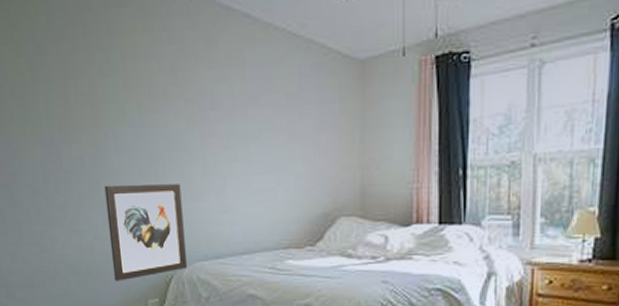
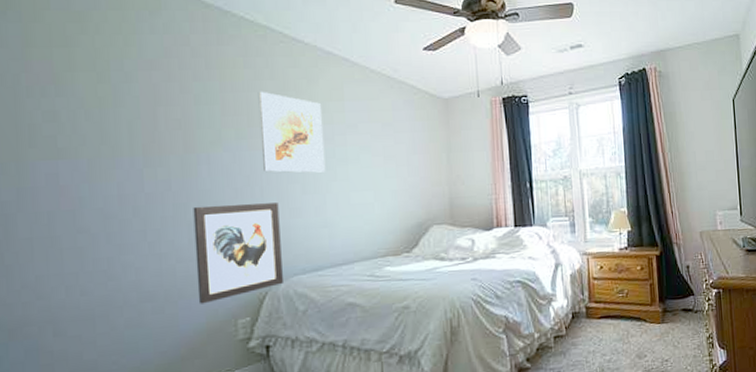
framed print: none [157,58,226,152] -> present [258,91,326,173]

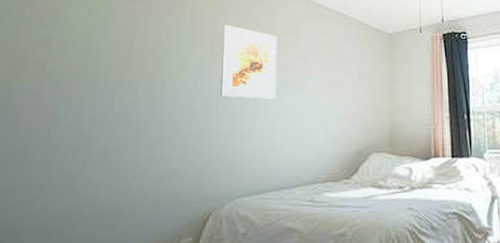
wall art: present [193,203,283,304] -> none [146,126,230,222]

